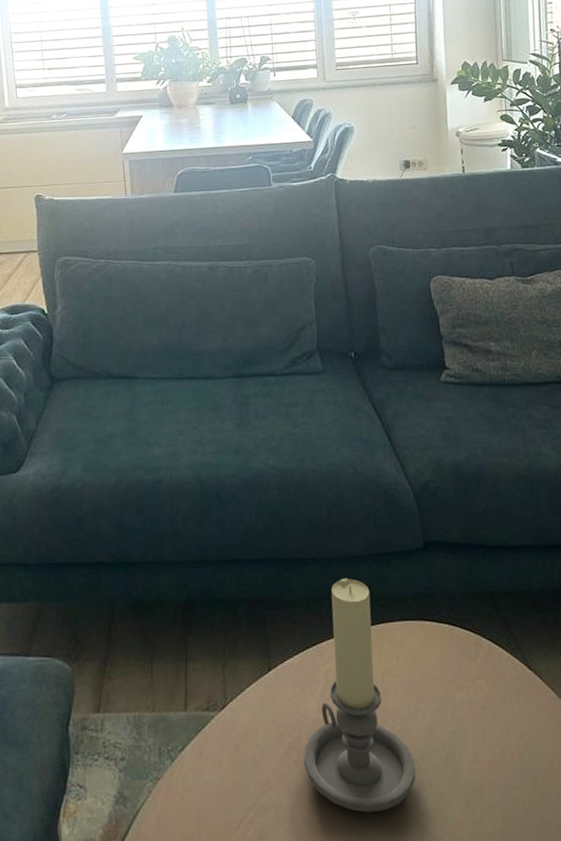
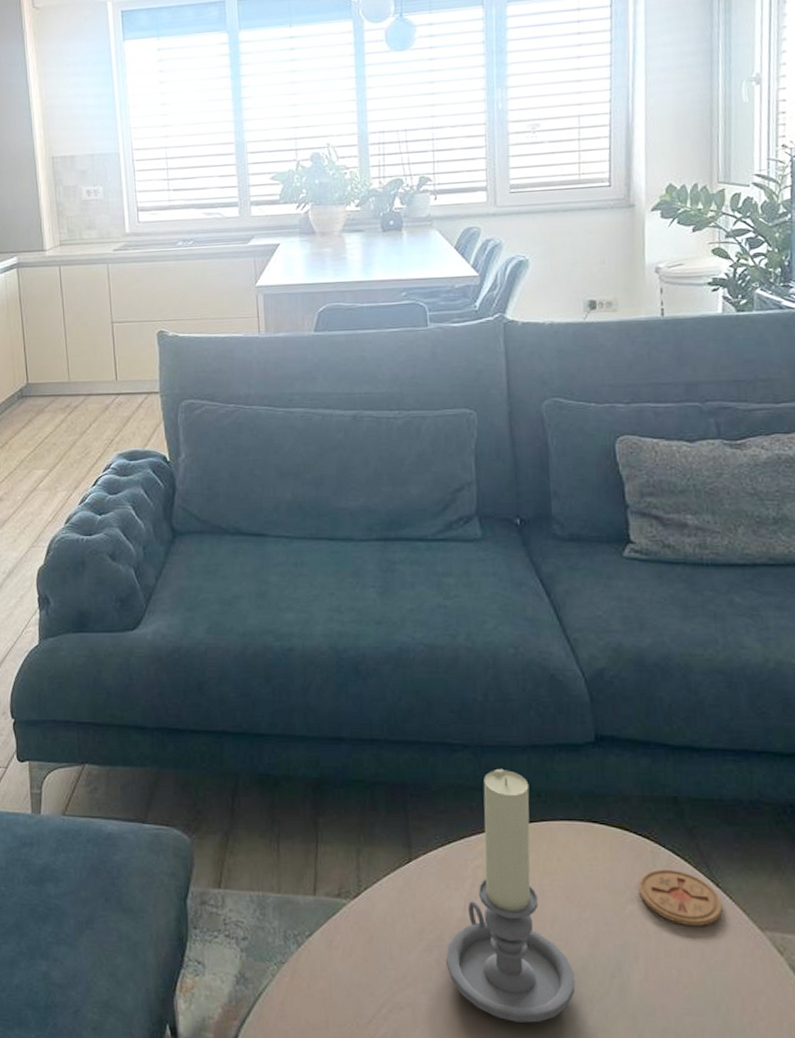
coaster: none [465,657,535,707] -> present [639,869,723,926]

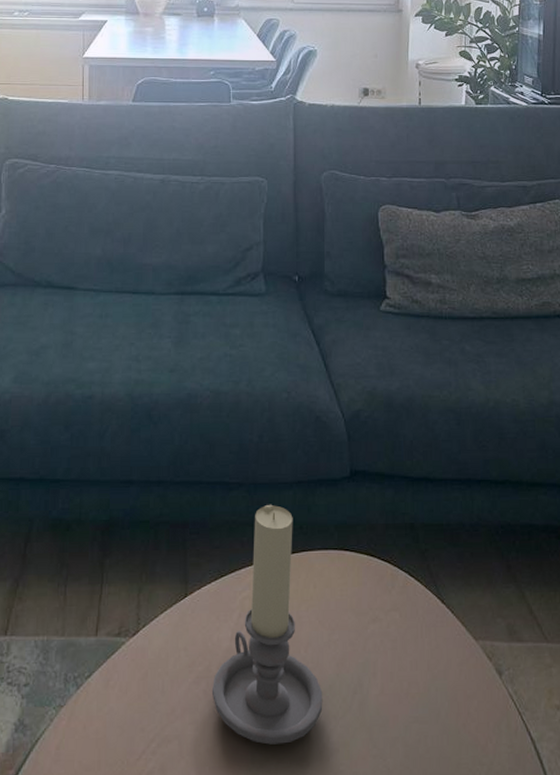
coaster: present [639,869,723,926] -> none [380,590,446,640]

